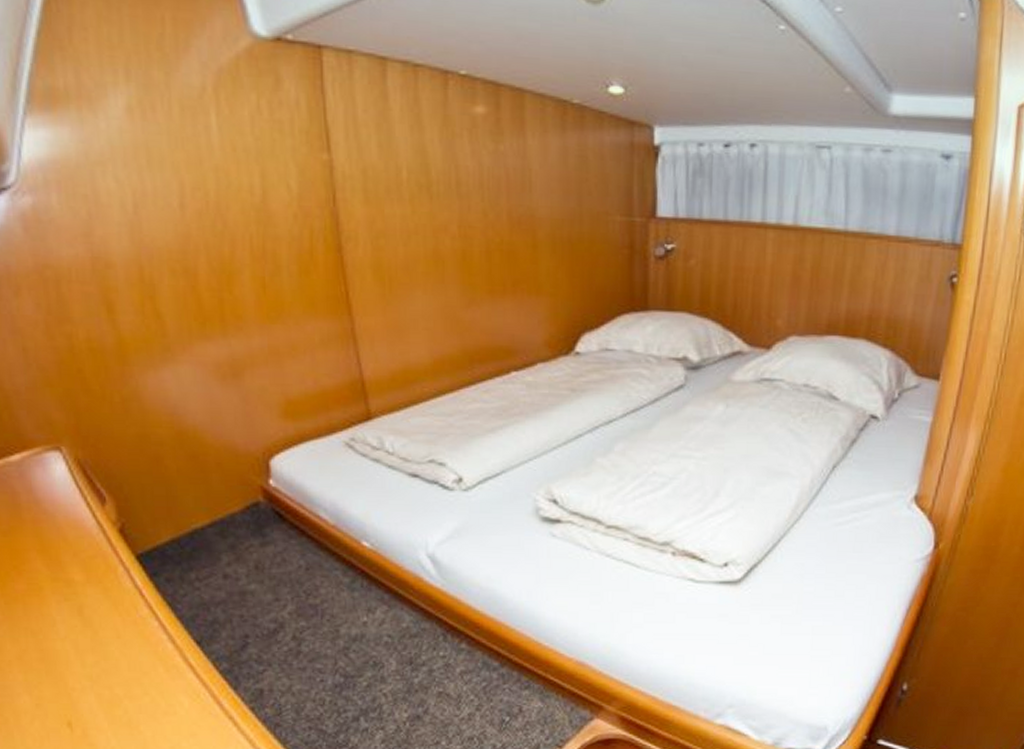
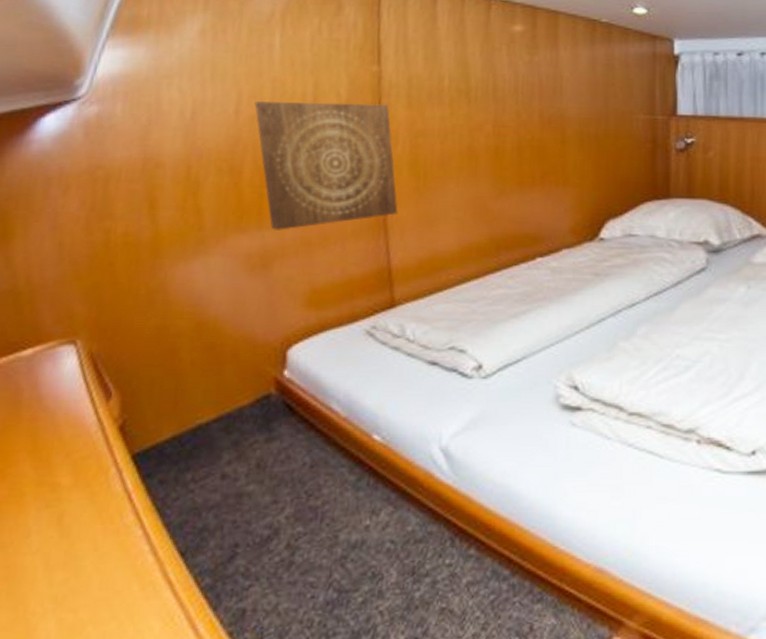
wall art: none [199,194,365,338] -> present [254,101,398,230]

